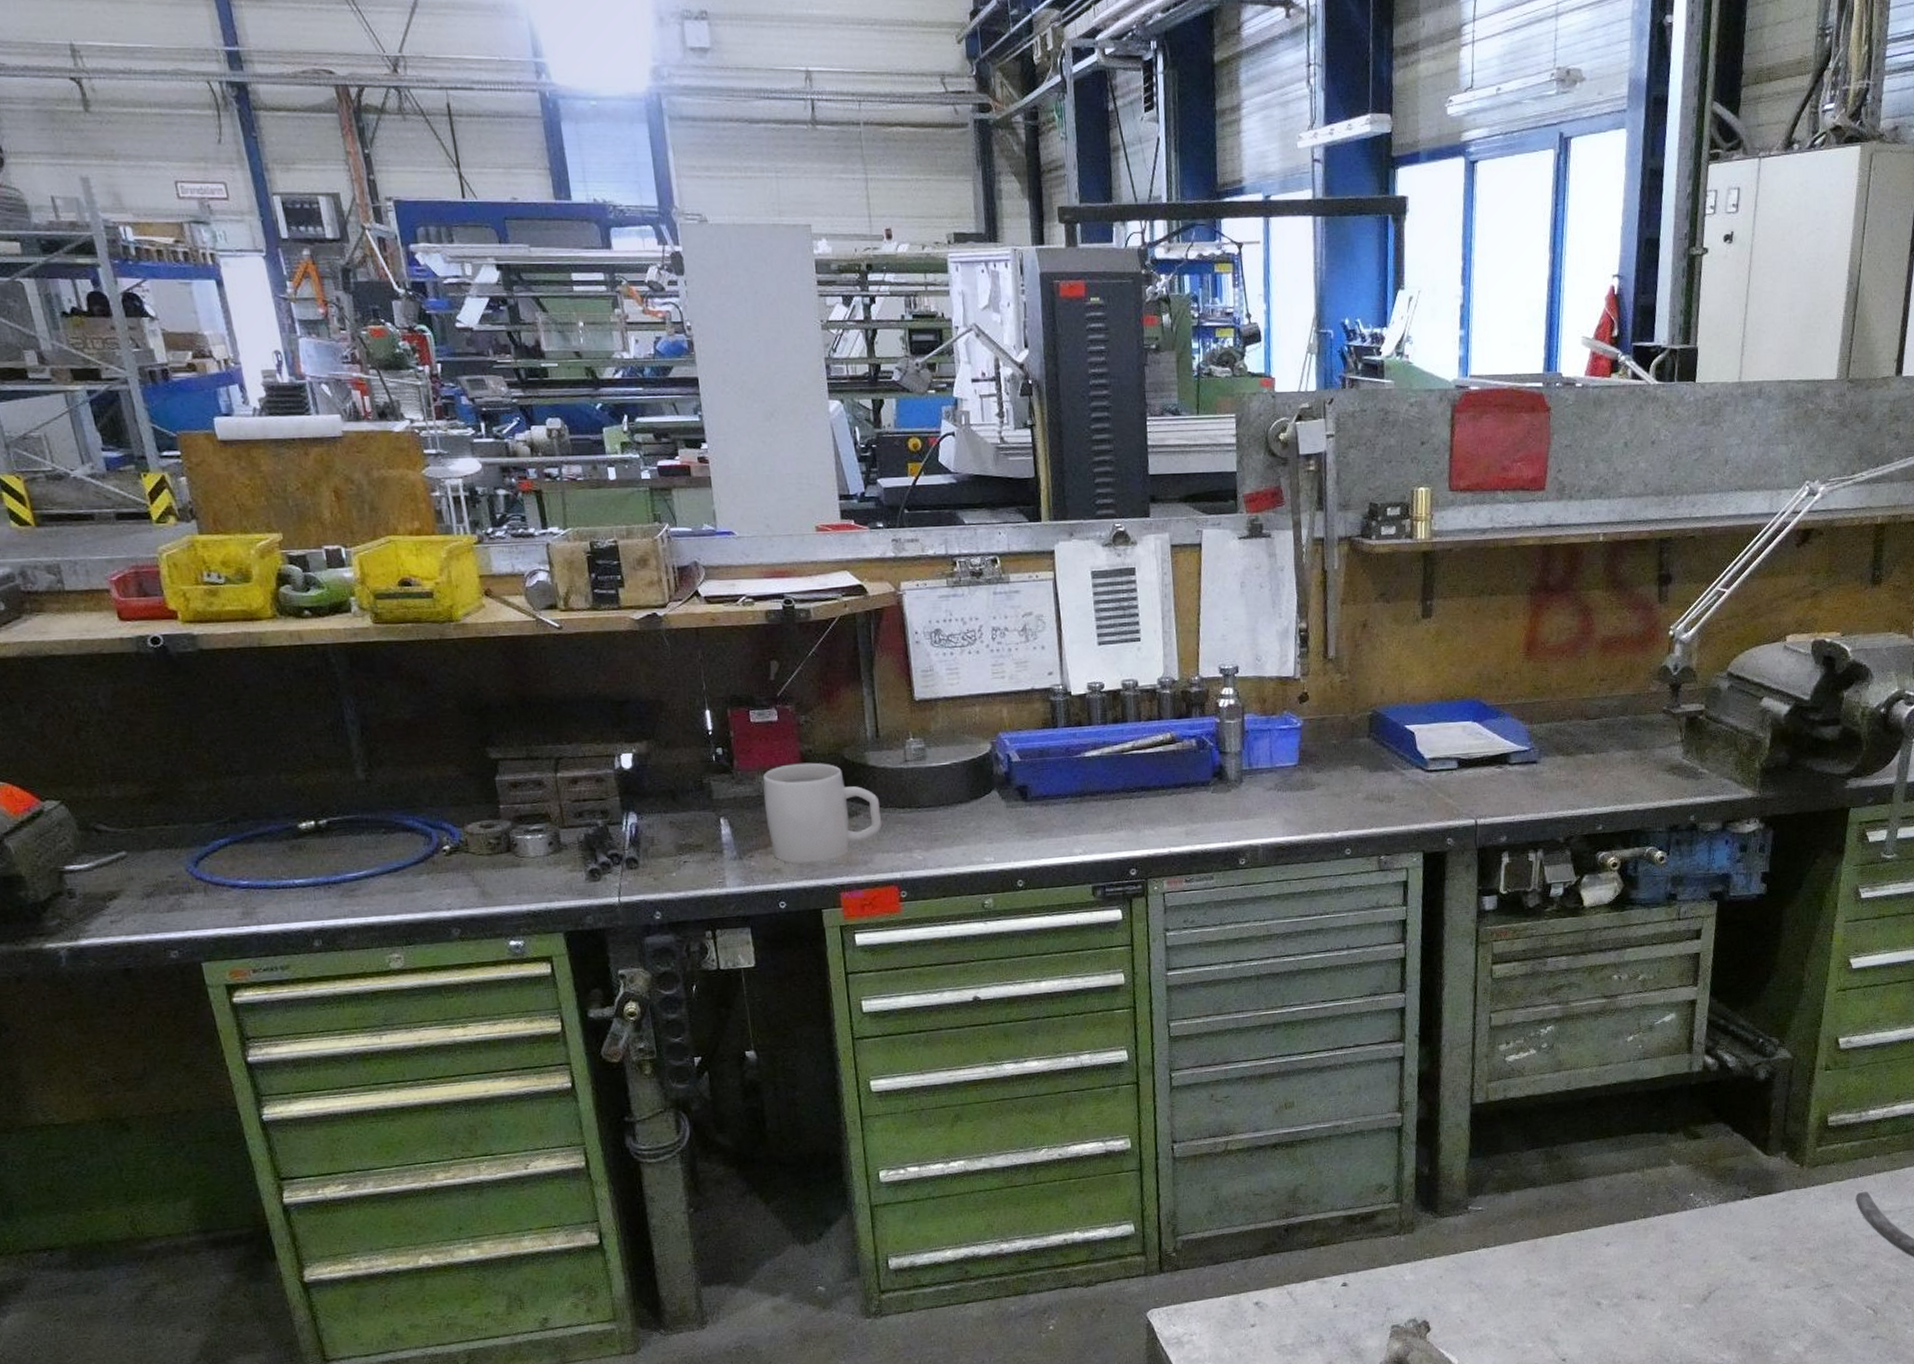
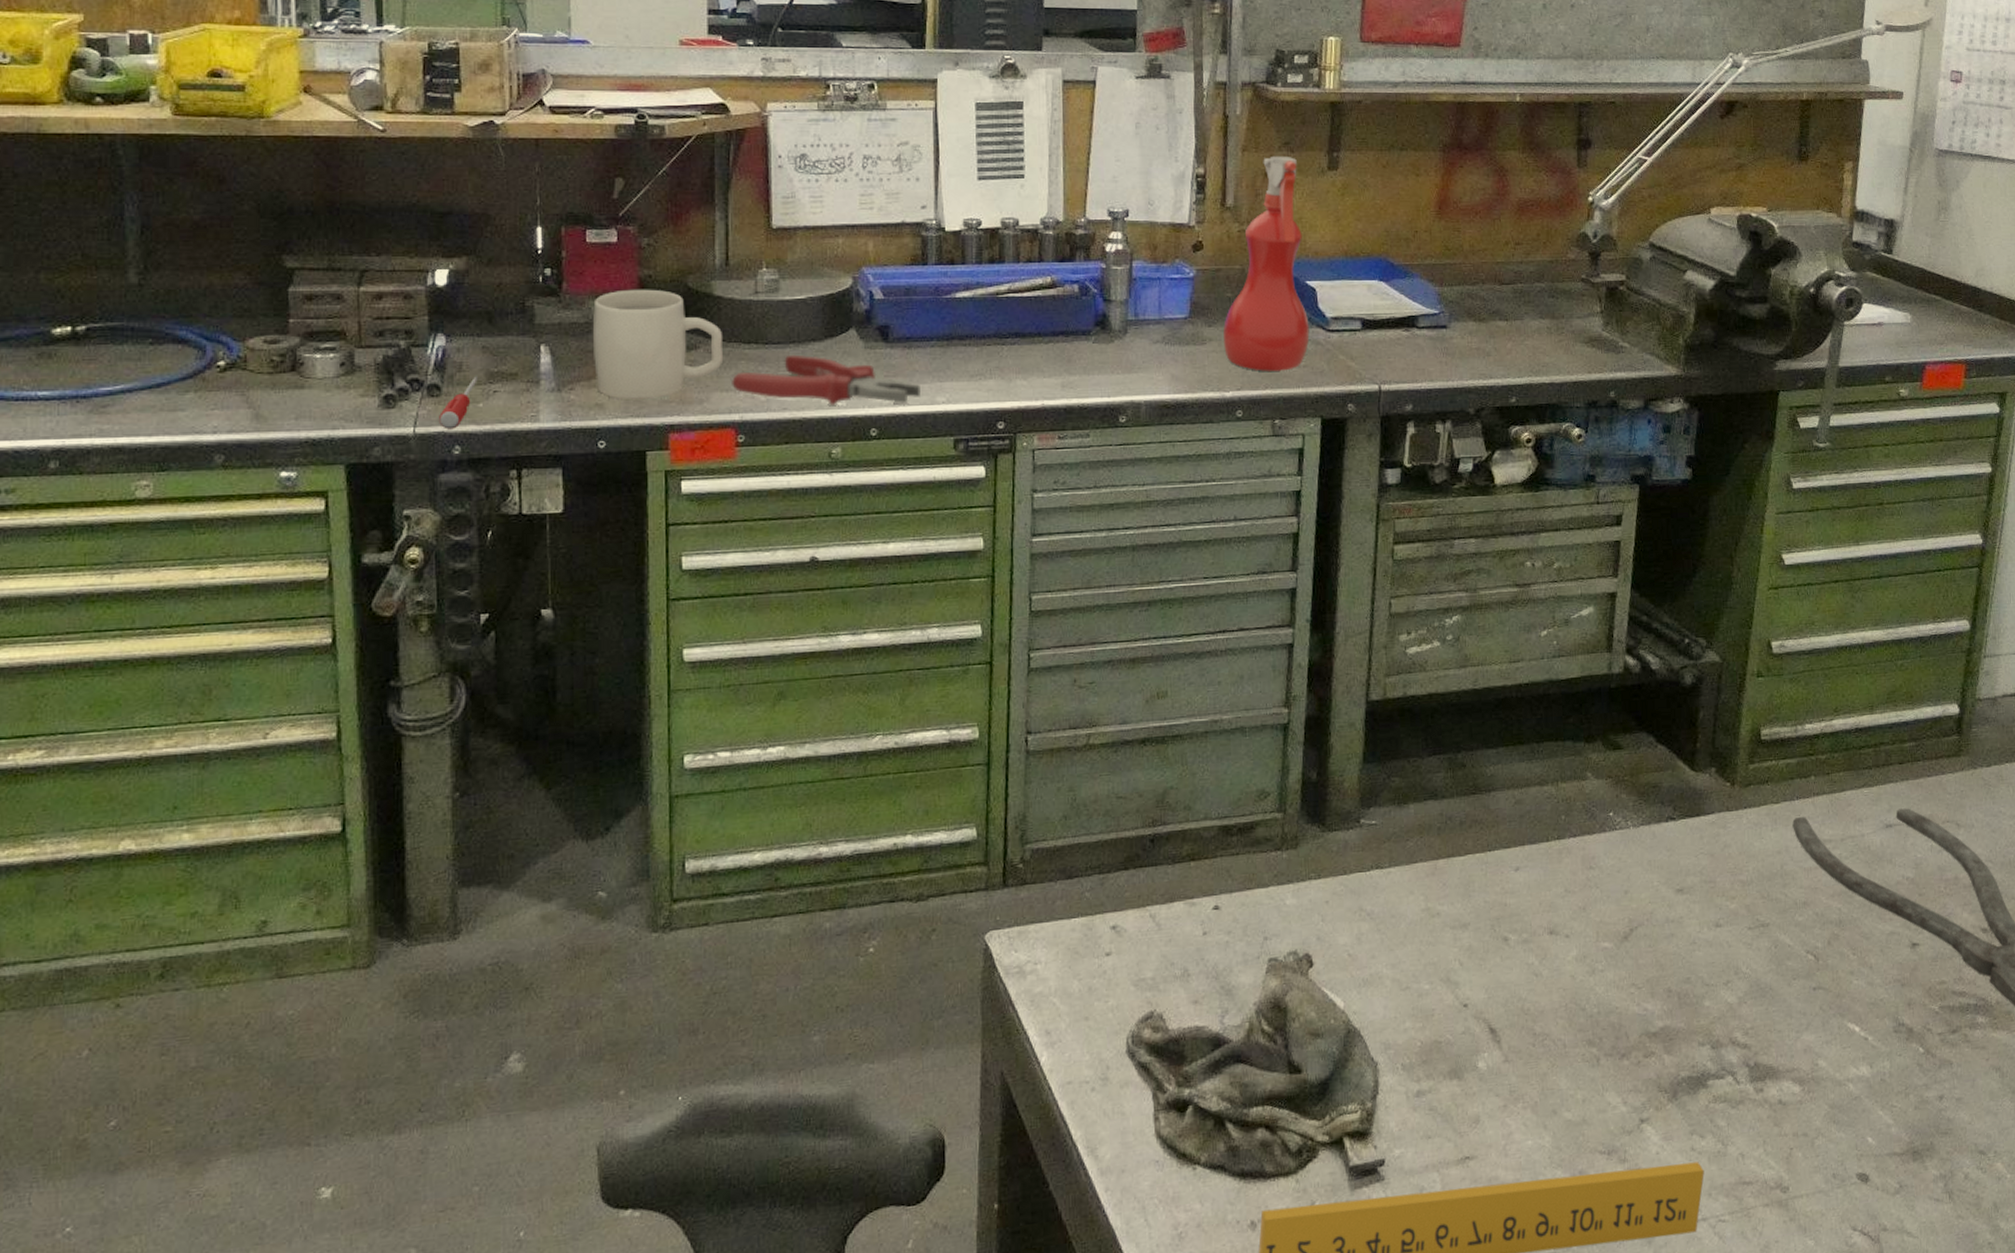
screwdriver: none [639,848,669,898] -> present [439,375,477,430]
pliers: none [891,816,1060,862] -> present [732,354,921,407]
spray bottle: none [1330,606,1410,812] -> present [1223,155,1310,371]

